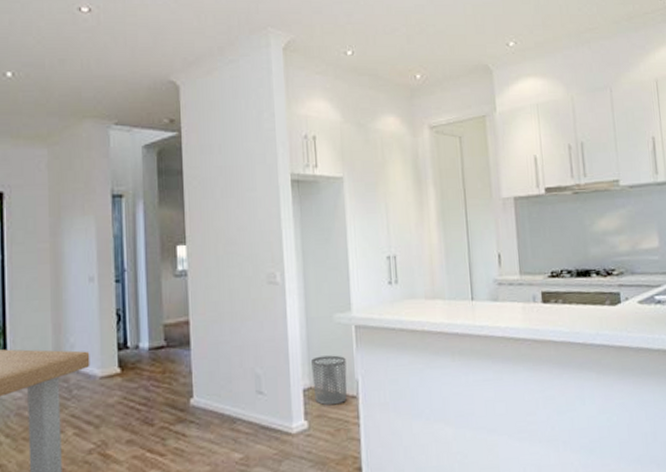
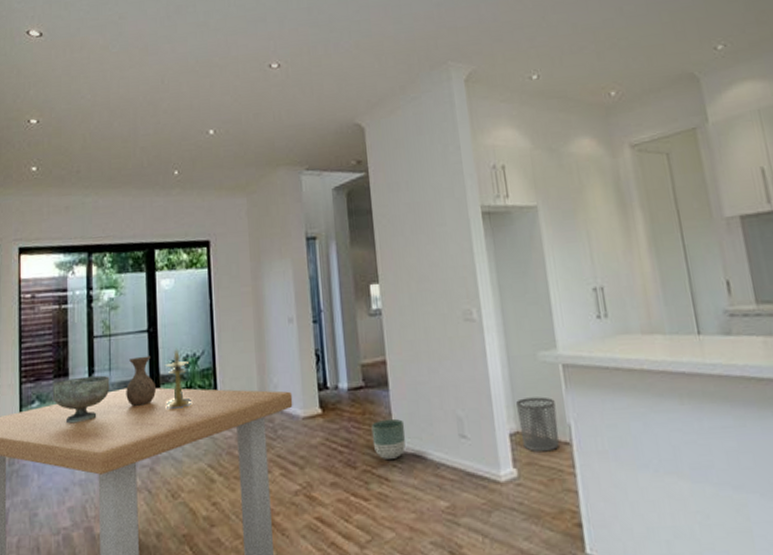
planter: none [171,376,205,416] -> present [371,418,406,459]

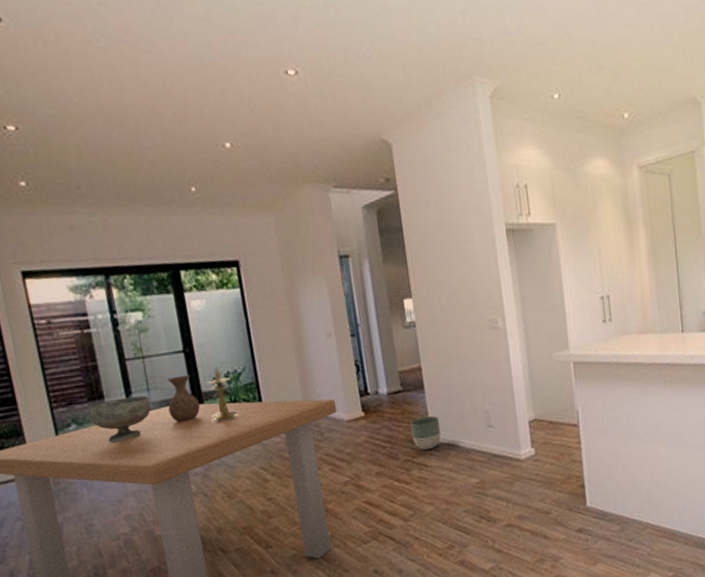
waste bin: present [516,397,559,452] -> none [535,389,569,434]

